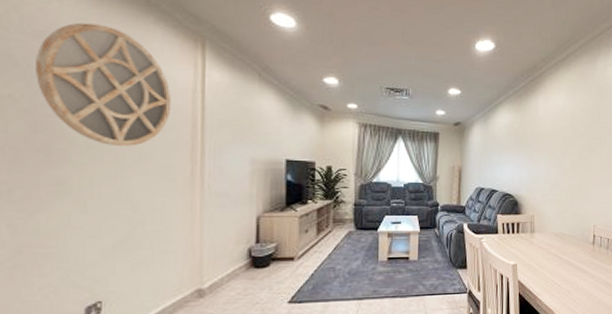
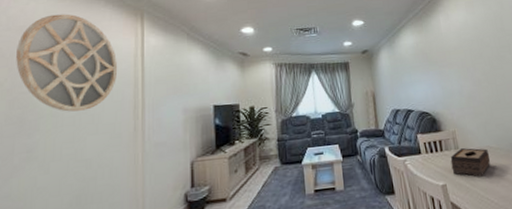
tissue box: none [524,233,562,260] -> present [450,148,491,177]

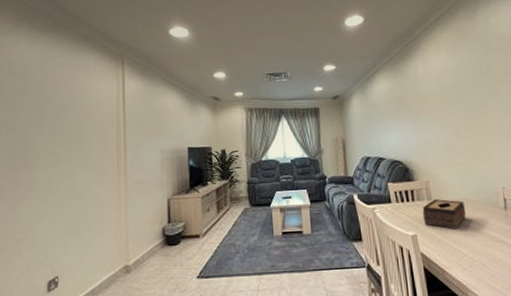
home mirror: present [16,14,118,112] -> none [18,59,103,150]

